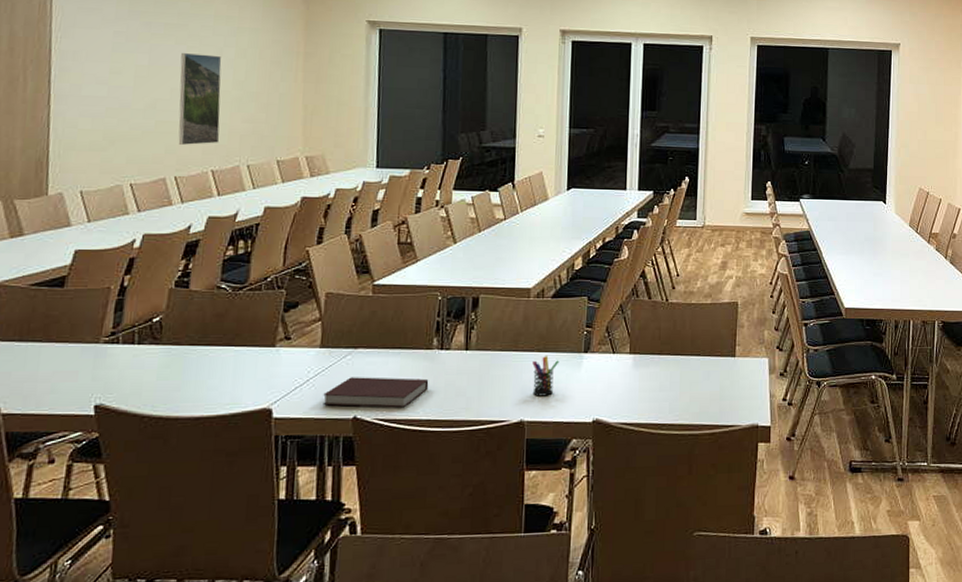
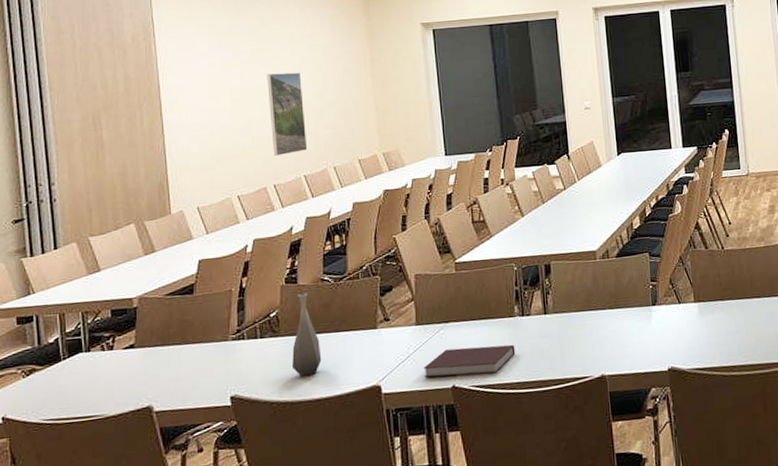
bottle: none [172,299,208,392] -> present [292,292,322,377]
pen holder: present [532,355,559,396] -> none [606,311,631,351]

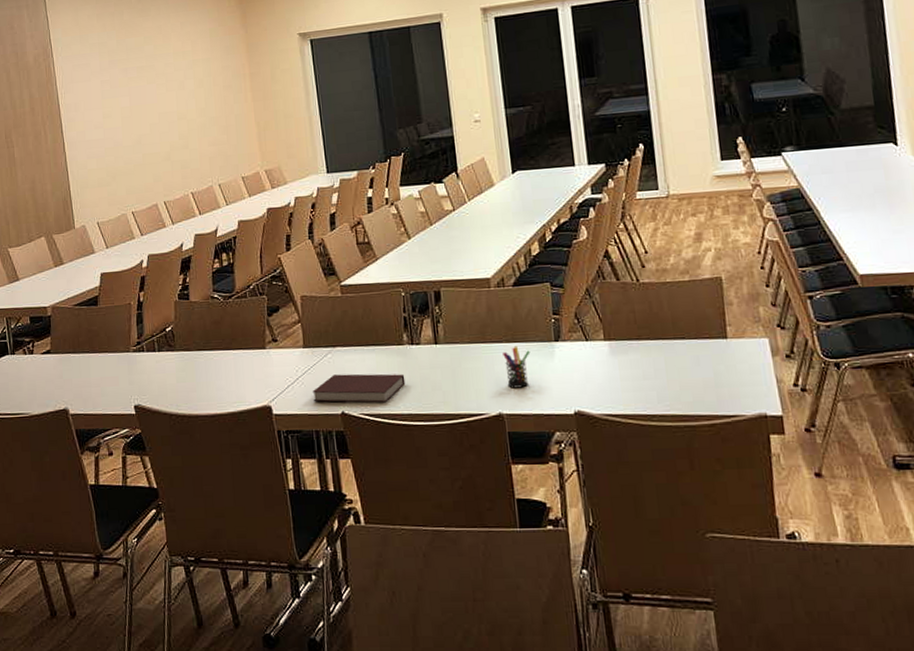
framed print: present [267,72,308,156] -> none [153,88,194,173]
bottle: present [292,292,322,377] -> none [187,309,215,392]
pen holder: none [606,311,631,351] -> present [503,345,530,388]

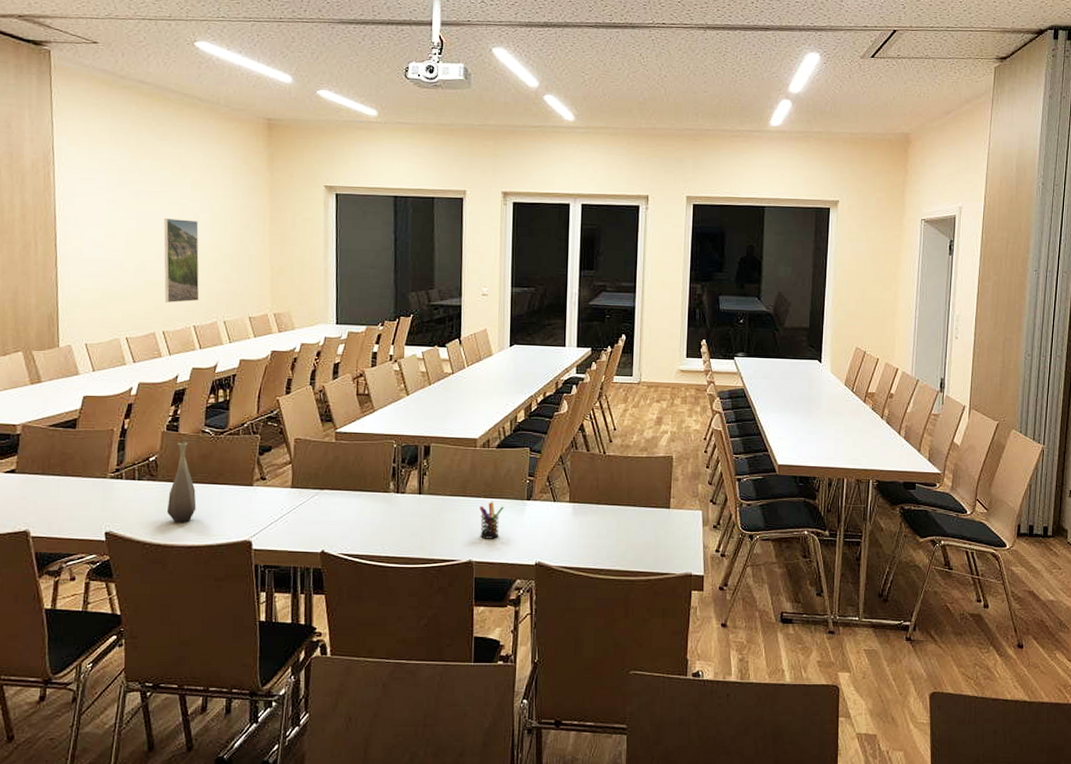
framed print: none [153,88,194,173] -> present [163,218,200,303]
bottle: none [187,309,215,392] -> present [167,441,197,523]
notebook: present [312,374,406,403] -> none [295,515,387,545]

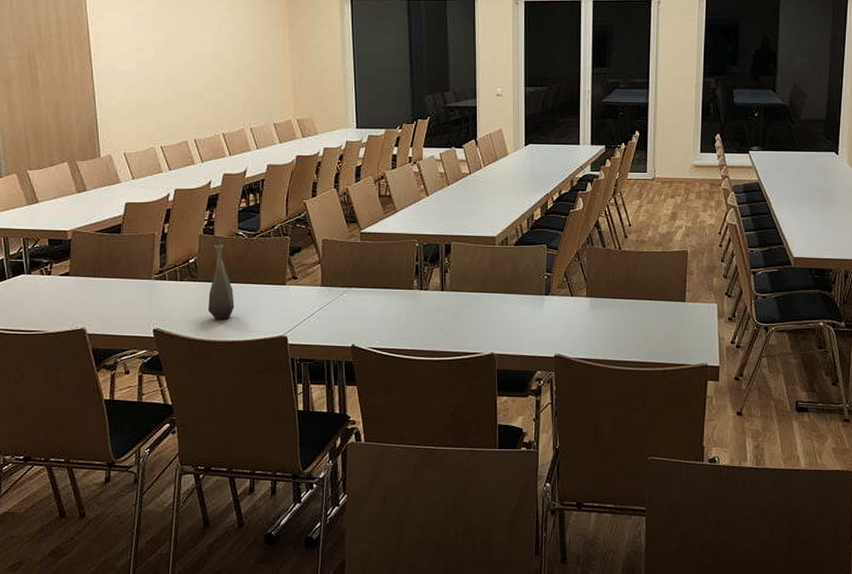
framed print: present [163,218,200,303] -> none [189,30,227,111]
pen holder: present [479,501,504,539] -> none [500,296,523,333]

